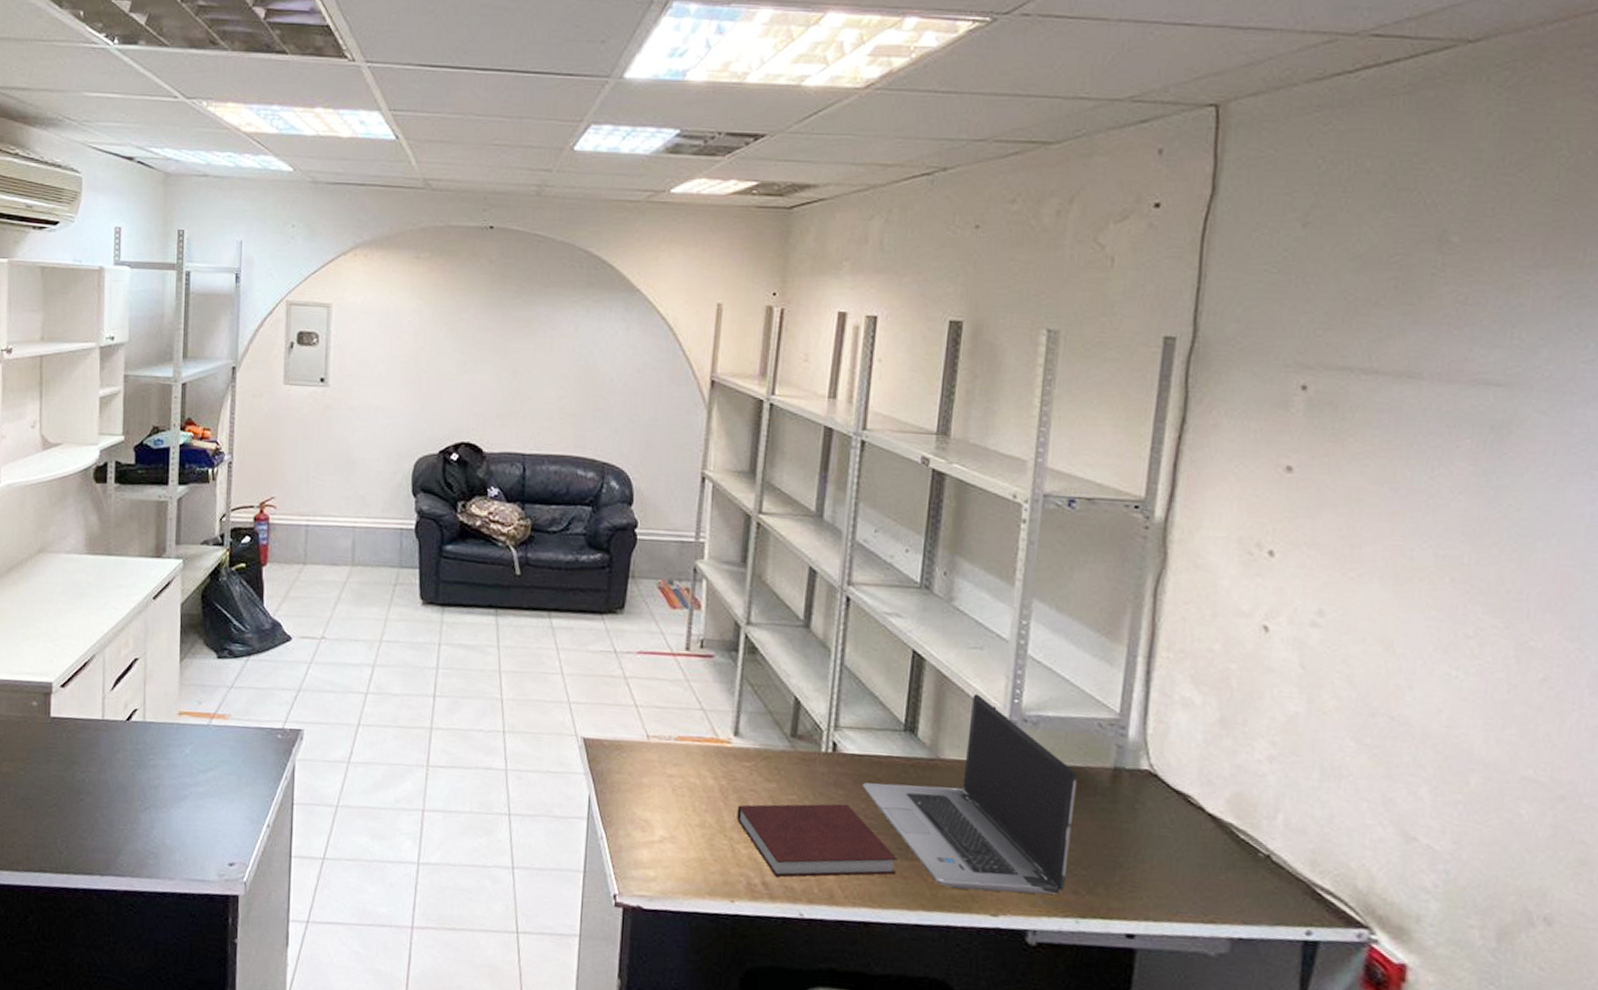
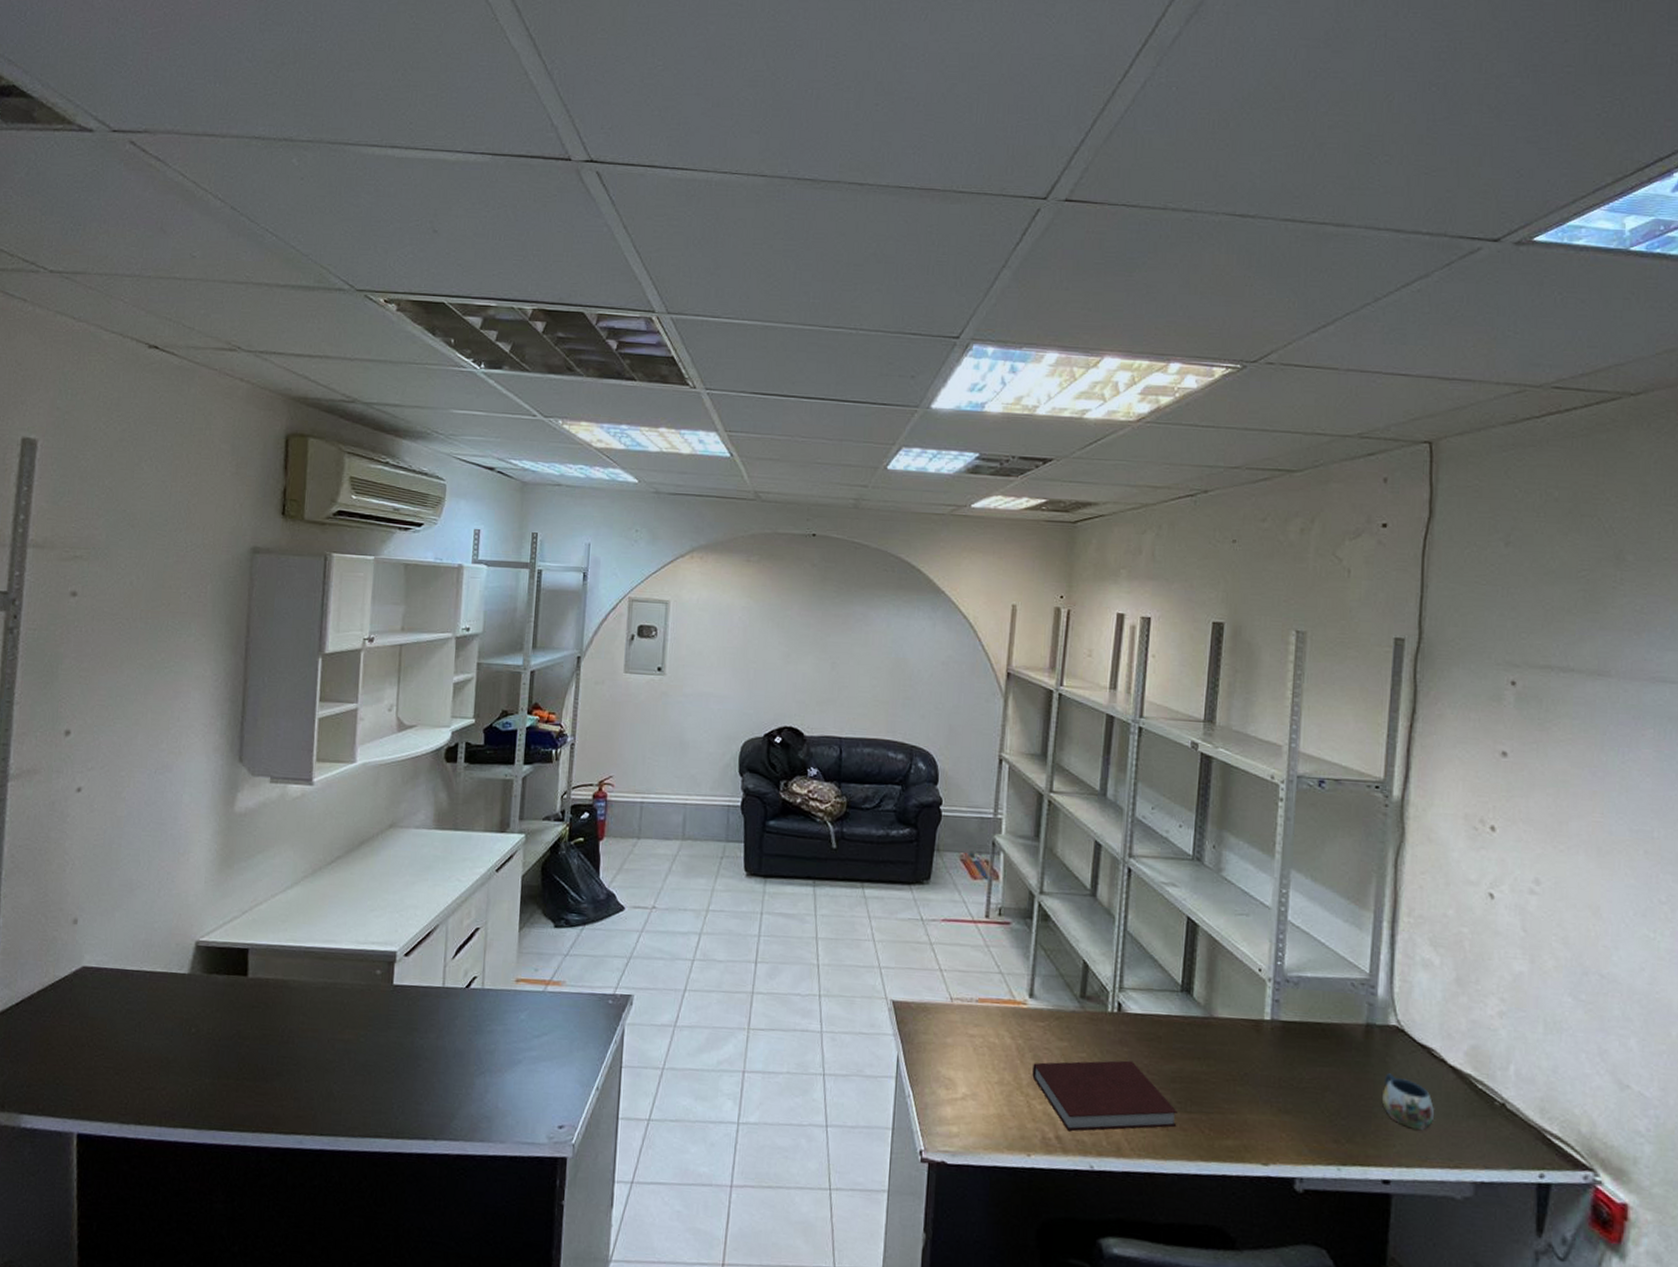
laptop computer: present [862,694,1077,895] -> none [1145,957,1334,1144]
mug: none [1128,821,1188,882] -> present [1381,1073,1434,1130]

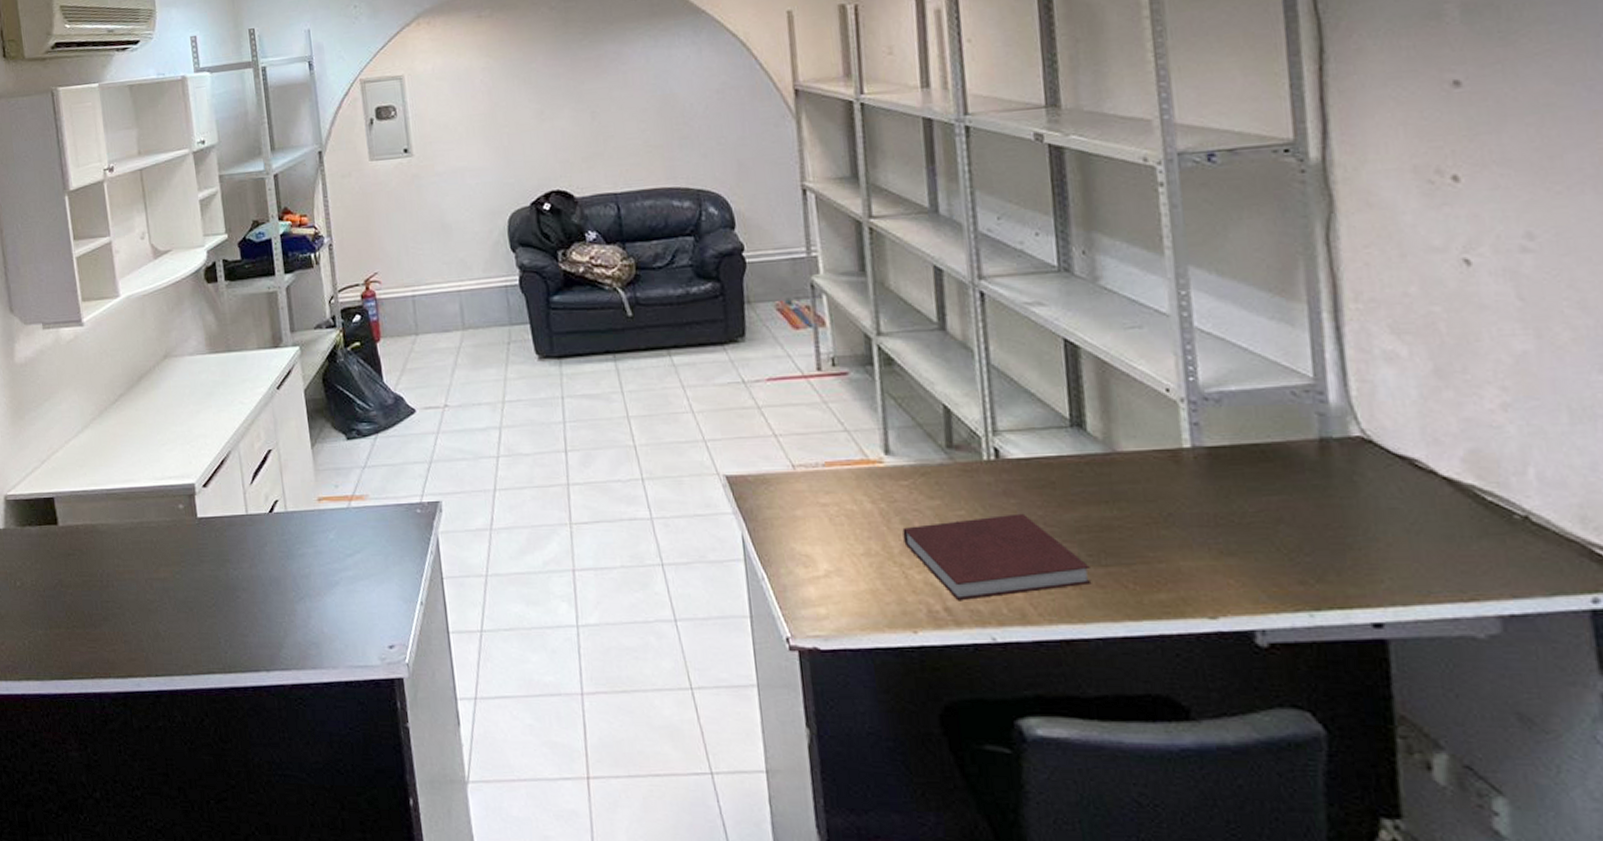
mug: present [1381,1073,1434,1130] -> none [1354,495,1431,560]

